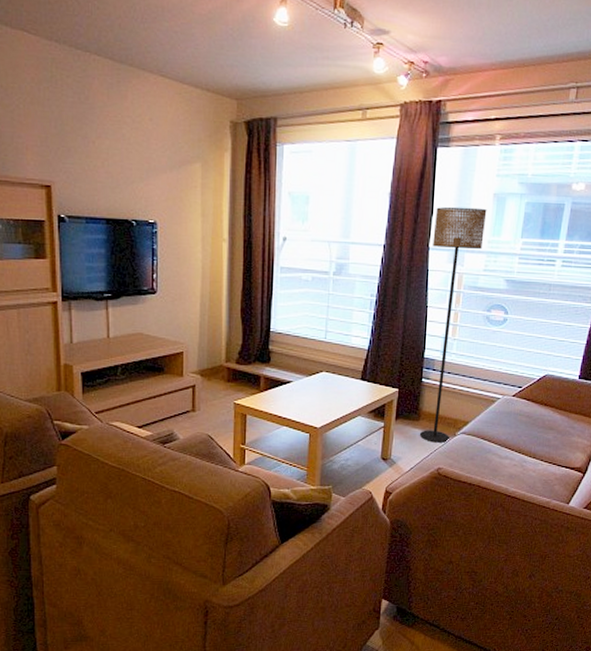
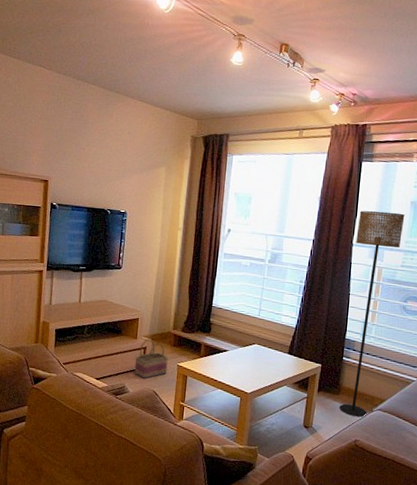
basket: none [183,375,222,423] -> present [134,338,168,379]

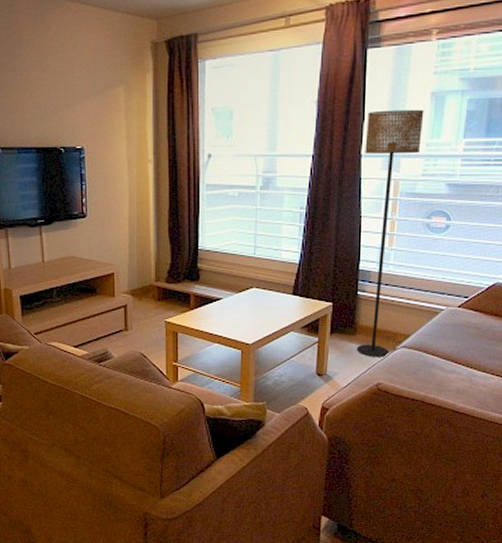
basket: present [134,338,168,379] -> none [115,295,154,342]

